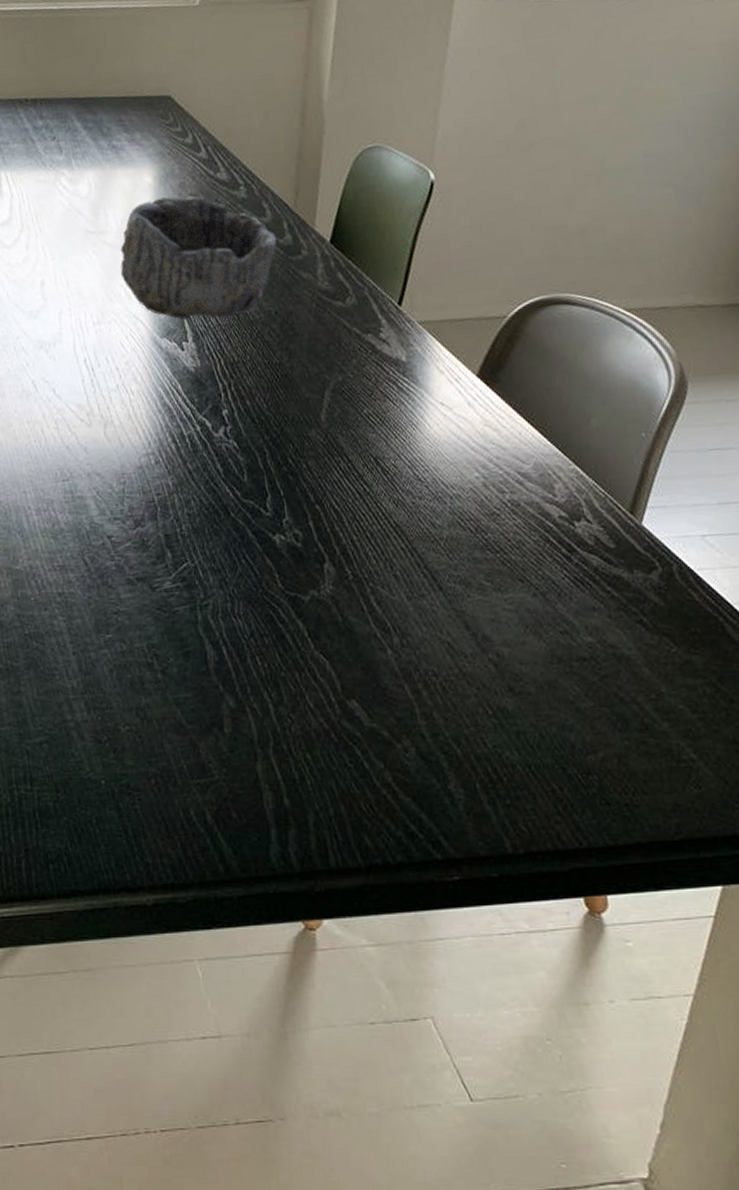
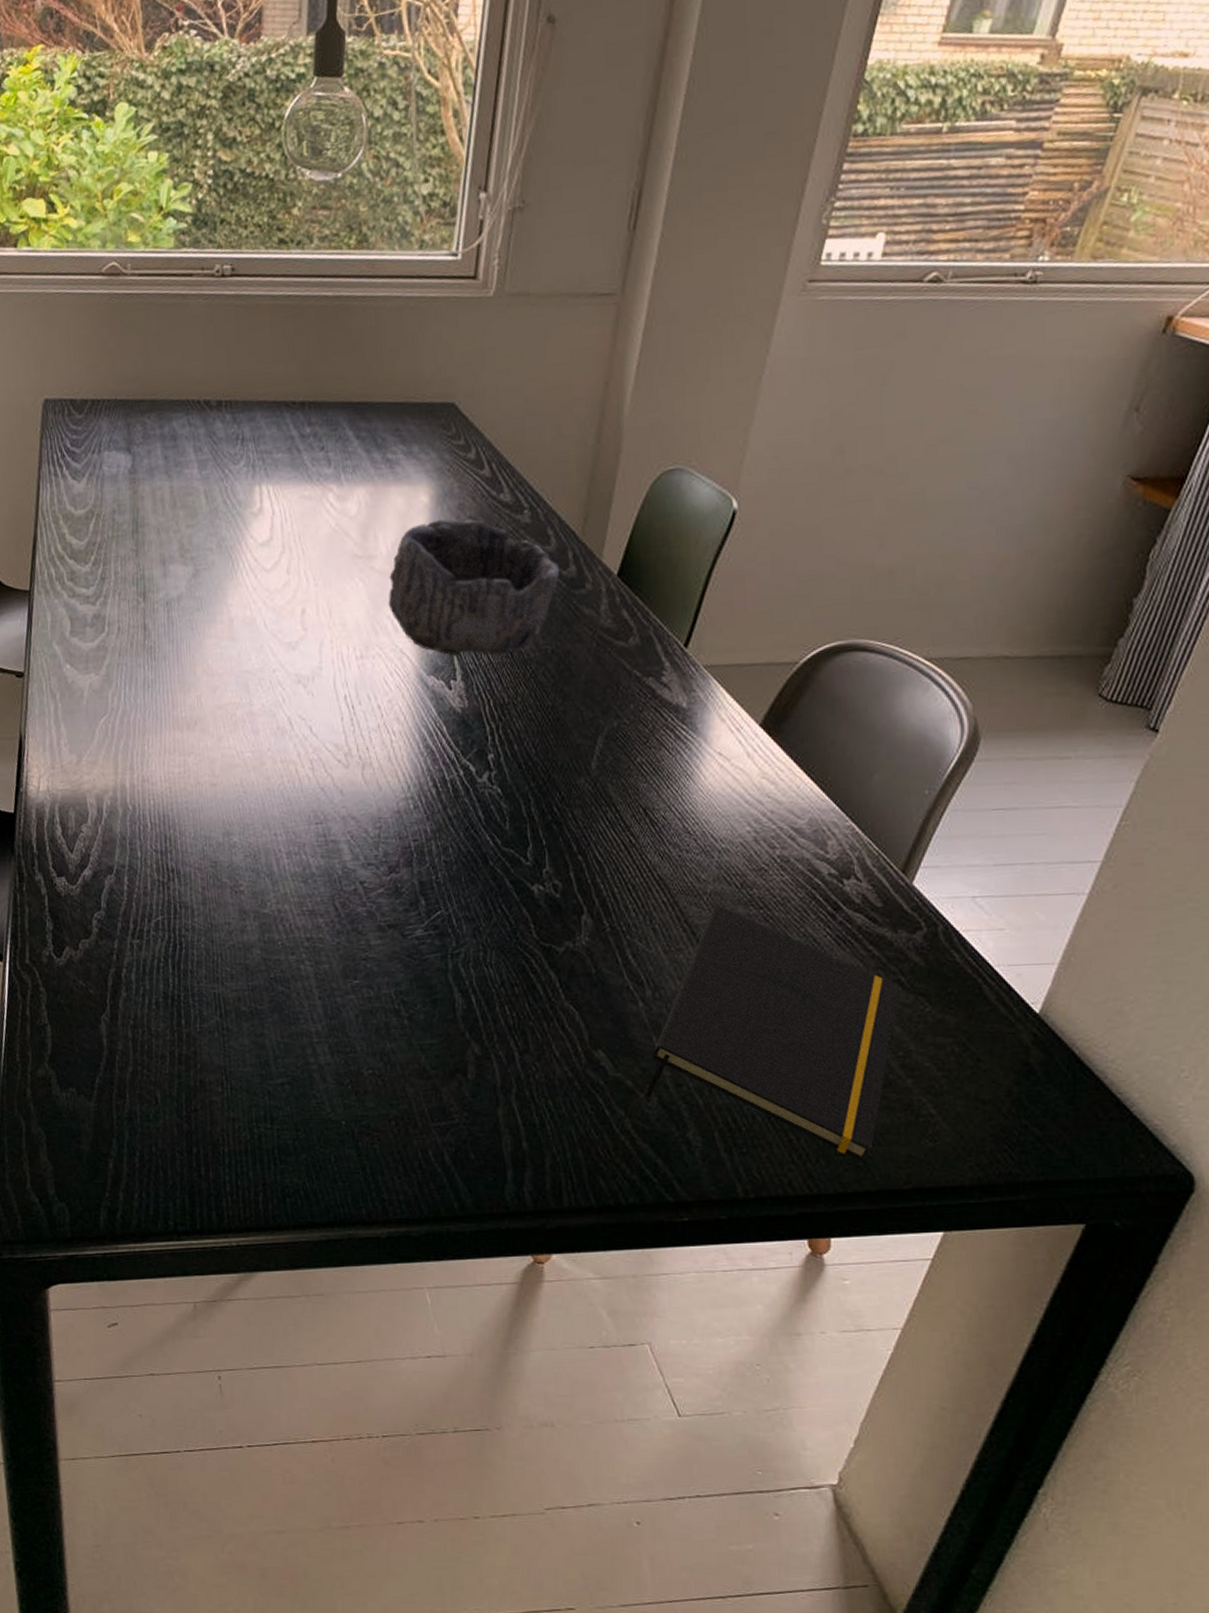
notepad: none [401,549,644,811] -> present [644,904,900,1161]

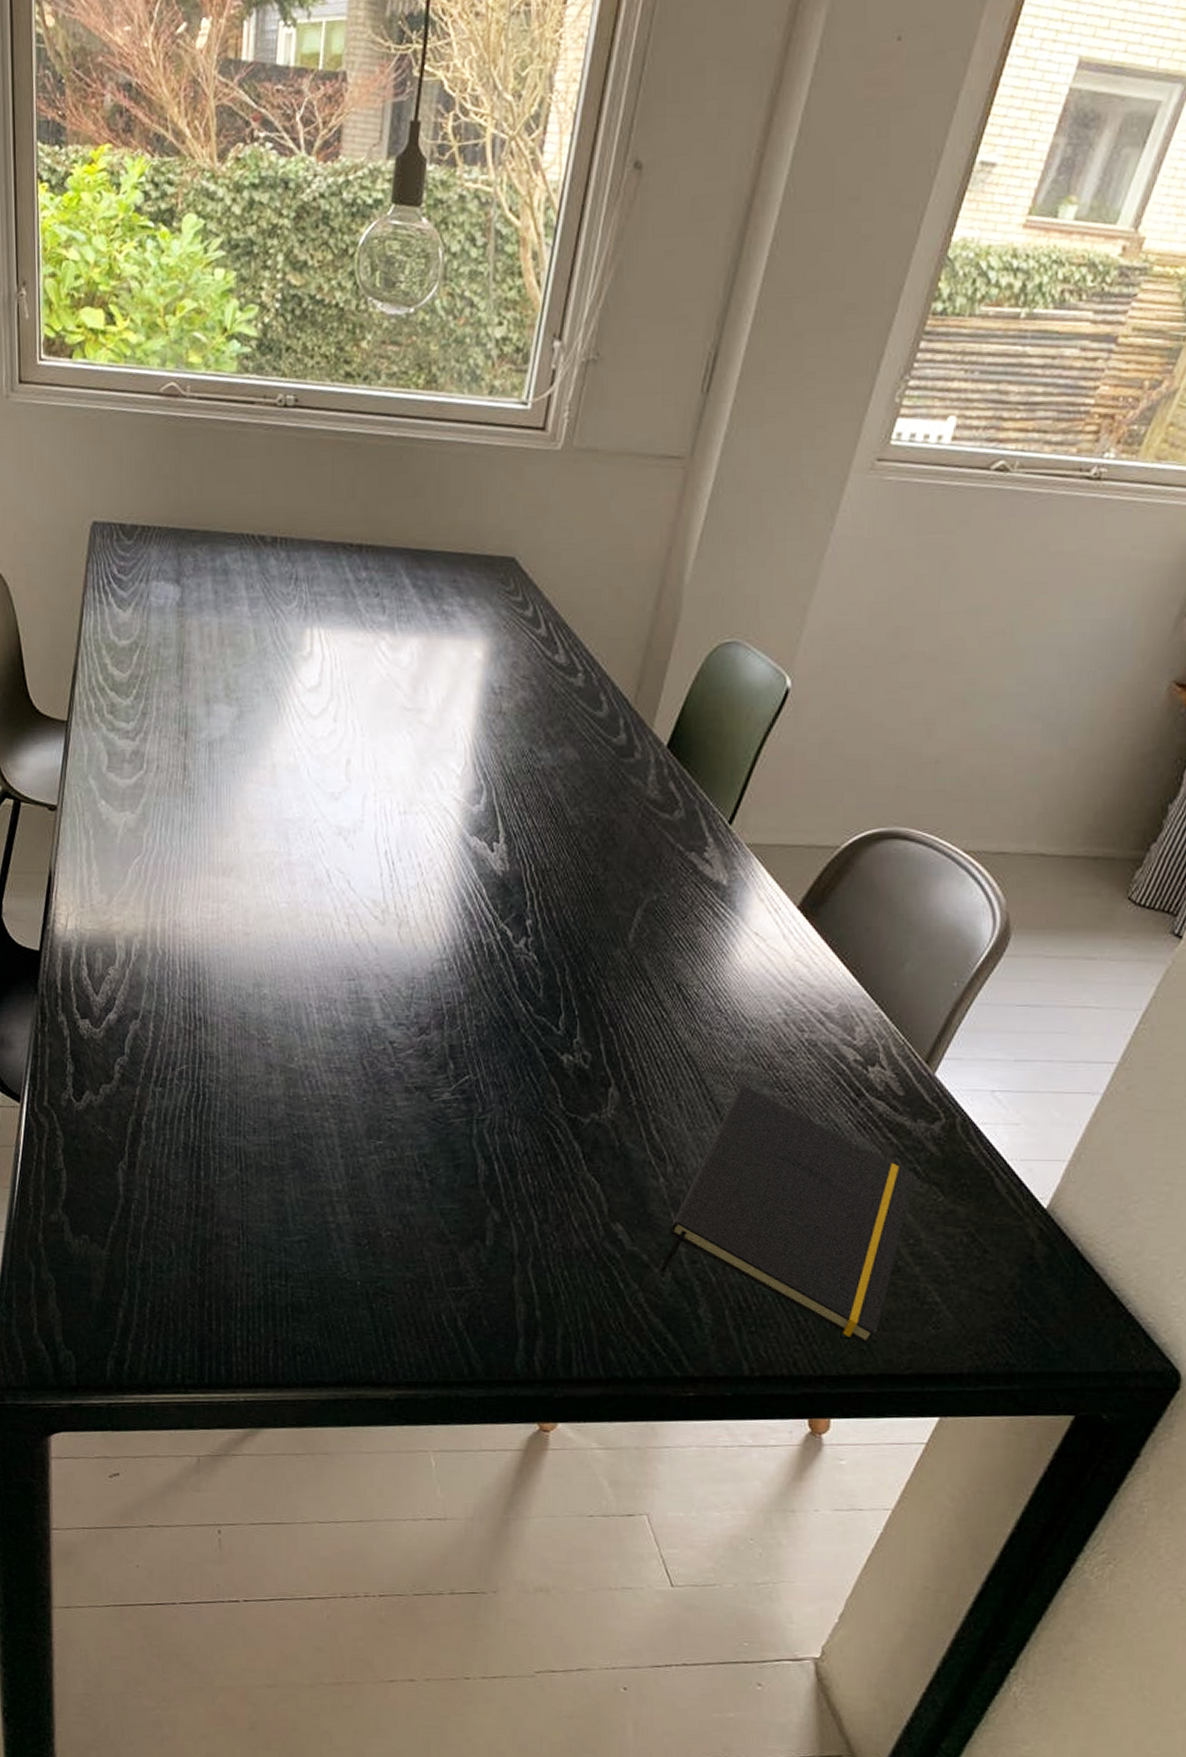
bowl: present [388,519,559,656] -> none [435,677,609,820]

